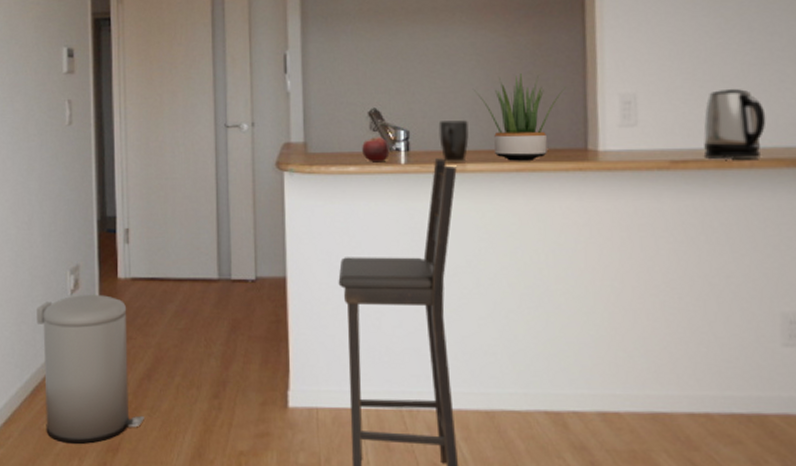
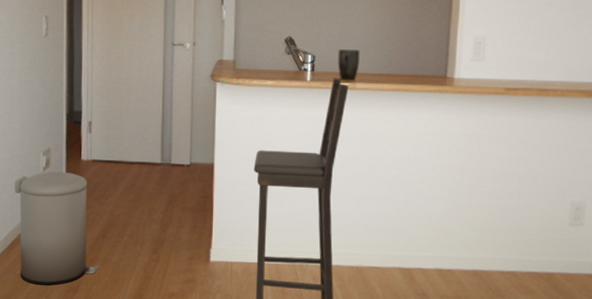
fruit: present [362,137,390,163] -> none [278,59,299,79]
potted plant: present [474,74,566,161] -> none [366,16,435,83]
kettle: present [703,88,766,158] -> none [529,36,576,89]

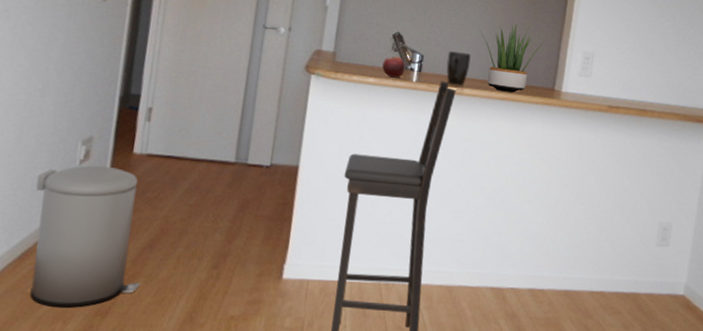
fruit: none [278,59,299,79] -> present [382,56,406,78]
potted plant: none [366,16,435,83] -> present [480,23,547,93]

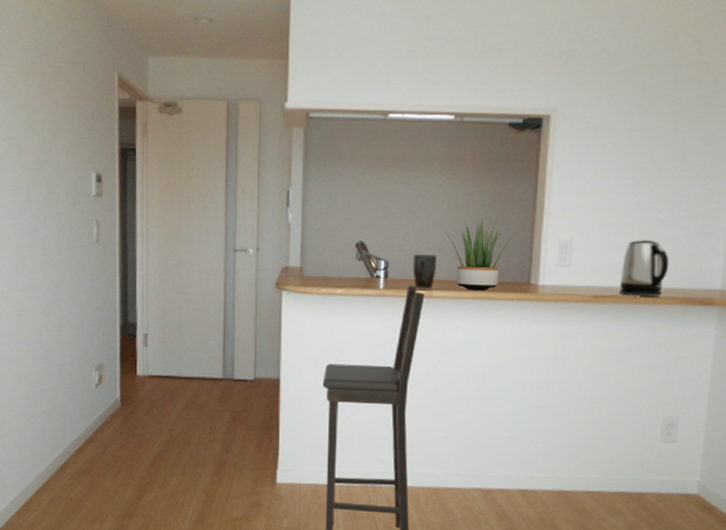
pedal bin: present [30,165,140,308] -> none [65,388,156,511]
fruit: present [382,56,406,78] -> none [349,265,371,287]
kettle: none [630,58,674,111] -> present [619,239,669,296]

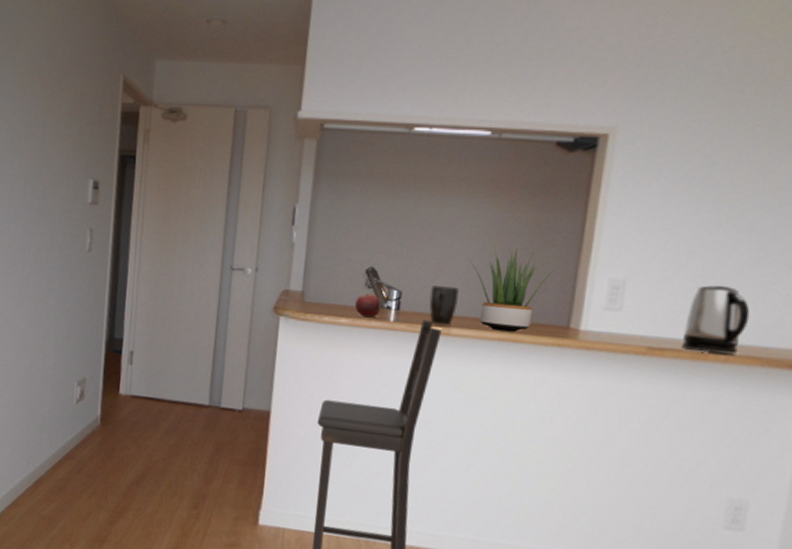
fruit: none [349,265,371,287] -> present [355,293,382,318]

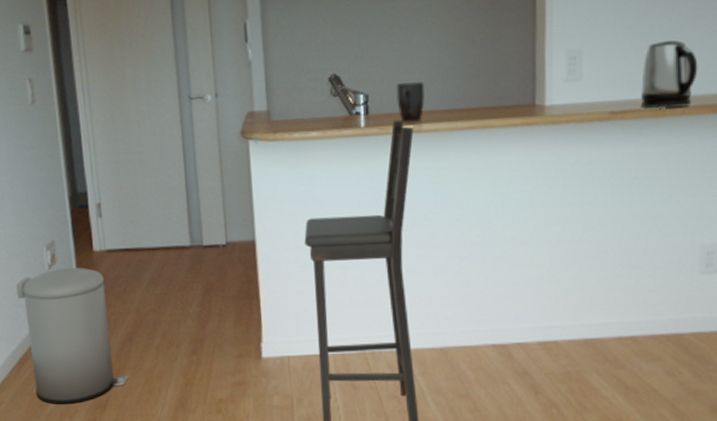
pedal bin: none [44,404,130,533] -> present [16,267,129,404]
fruit: present [355,293,382,318] -> none [323,102,350,127]
potted plant: present [469,249,558,332] -> none [430,34,516,120]

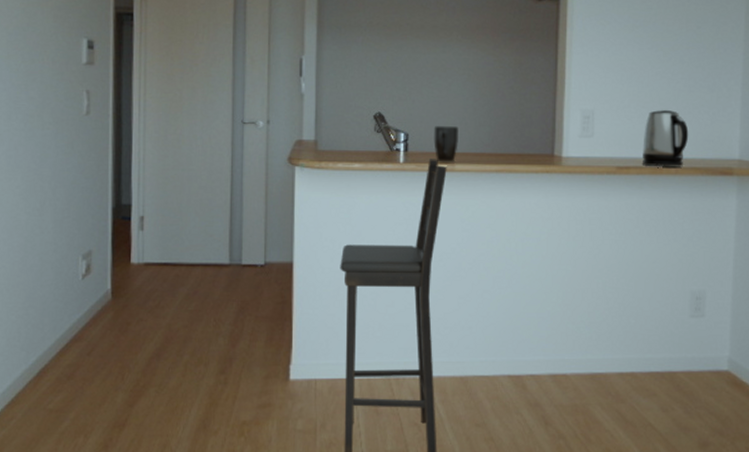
pedal bin: present [16,267,129,404] -> none [45,279,152,422]

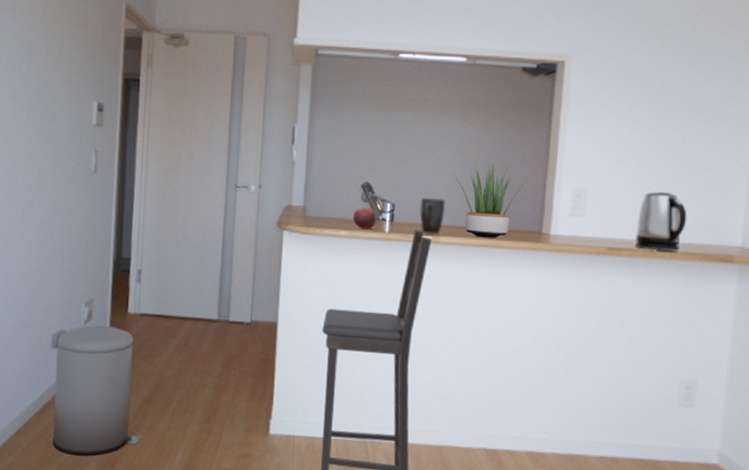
pedal bin: none [45,279,152,422] -> present [51,325,142,456]
fruit: none [367,138,391,161] -> present [353,207,377,229]
potted plant: none [465,88,539,163] -> present [453,163,529,238]

